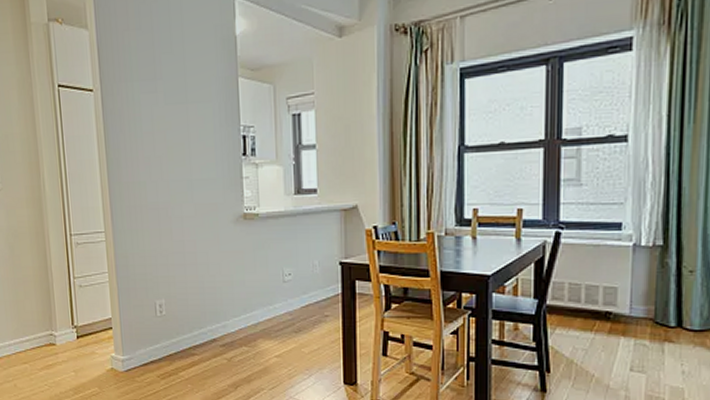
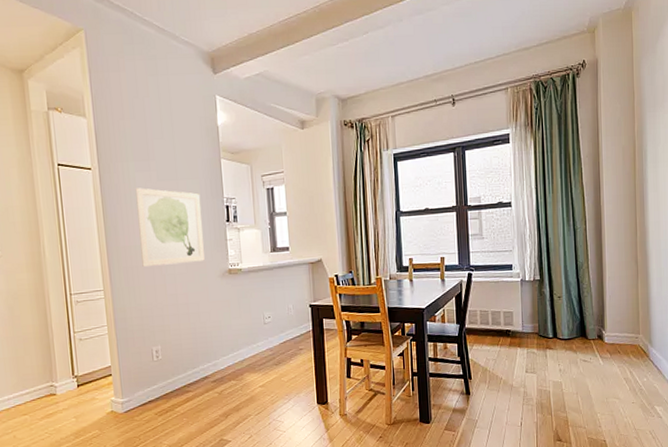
wall art: none [140,113,216,206] -> present [135,188,205,266]

